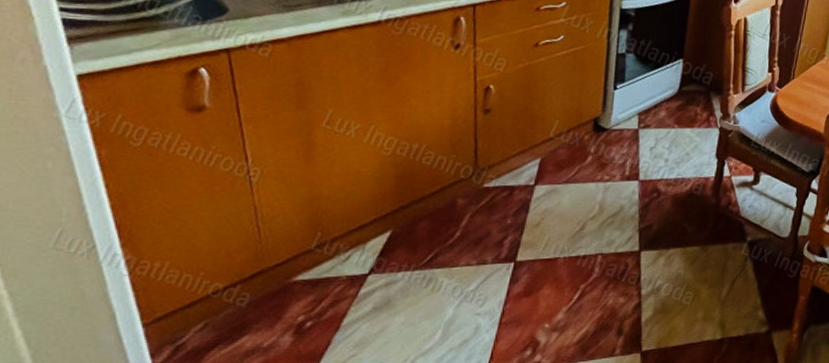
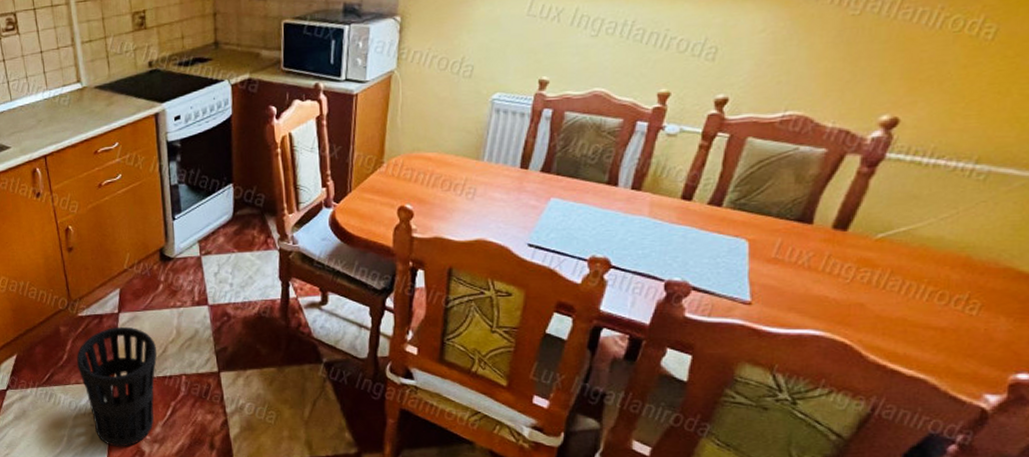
wastebasket: none [472,200,573,339] -> present [77,326,157,447]

